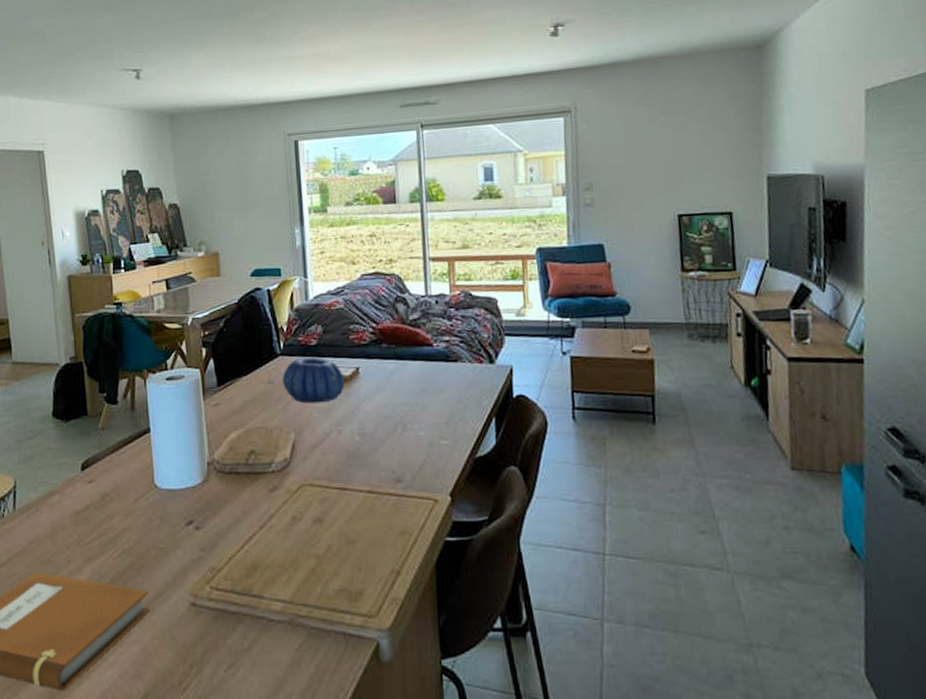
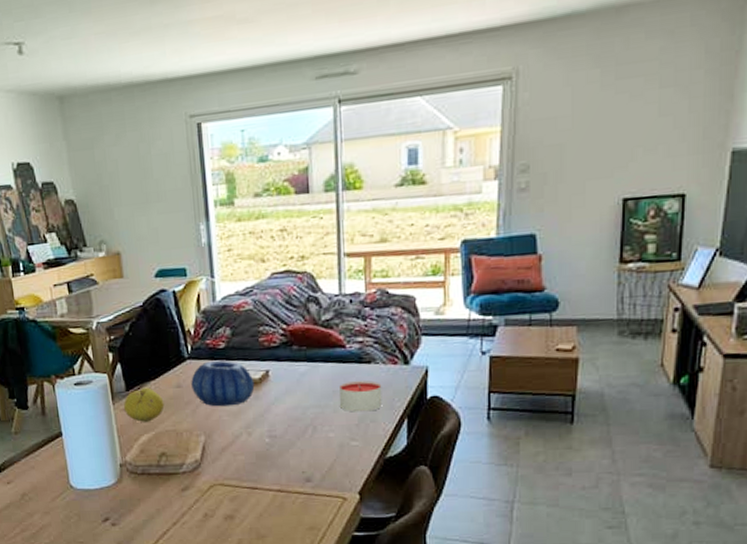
fruit: none [215,383,255,419] -> present [124,387,165,422]
candle: none [427,378,470,411] -> present [339,380,383,412]

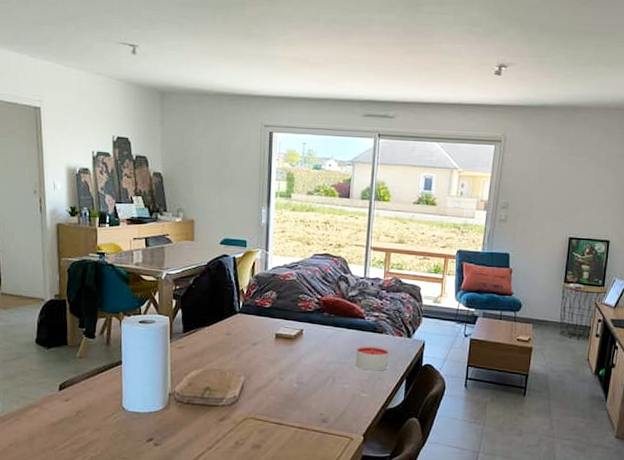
fruit: present [124,387,165,422] -> none [180,331,214,360]
decorative bowl: present [191,360,255,407] -> none [239,316,291,355]

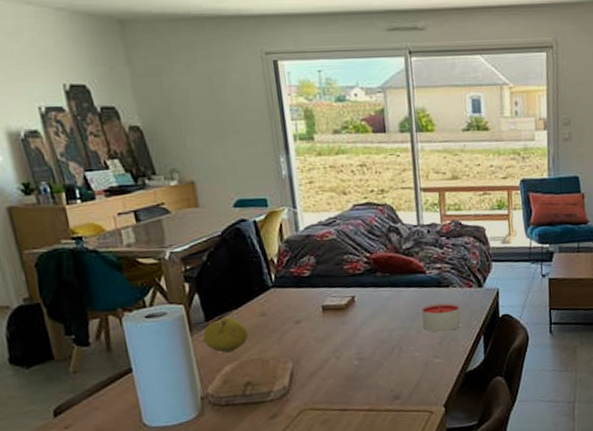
fruit: none [180,331,214,360] -> present [203,317,249,353]

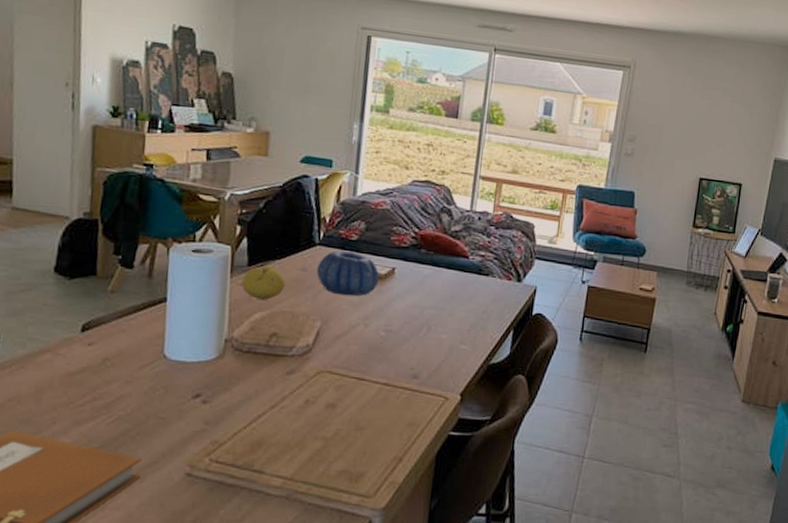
decorative bowl: none [276,288,341,333] -> present [316,250,380,296]
candle: present [422,302,461,332] -> none [455,289,495,320]

